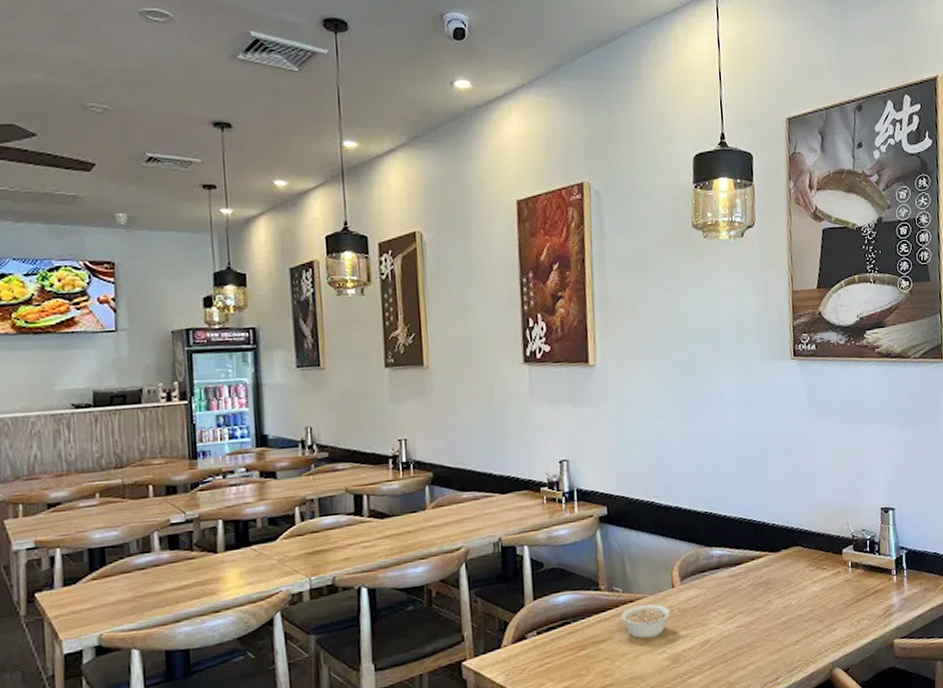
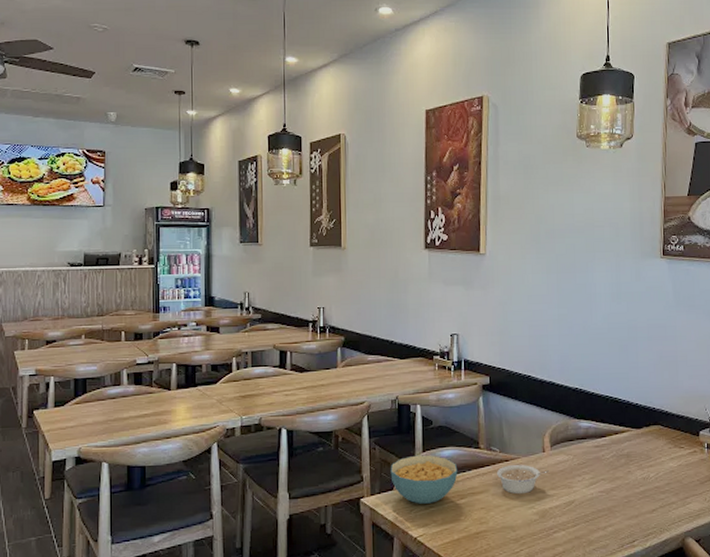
cereal bowl: none [496,603,576,662] -> present [390,455,458,504]

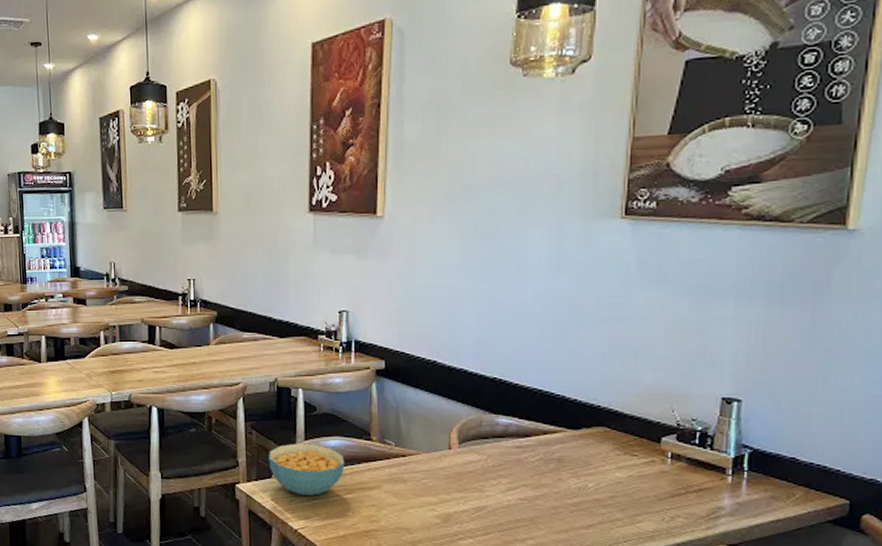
legume: present [496,465,549,495] -> none [390,461,455,494]

